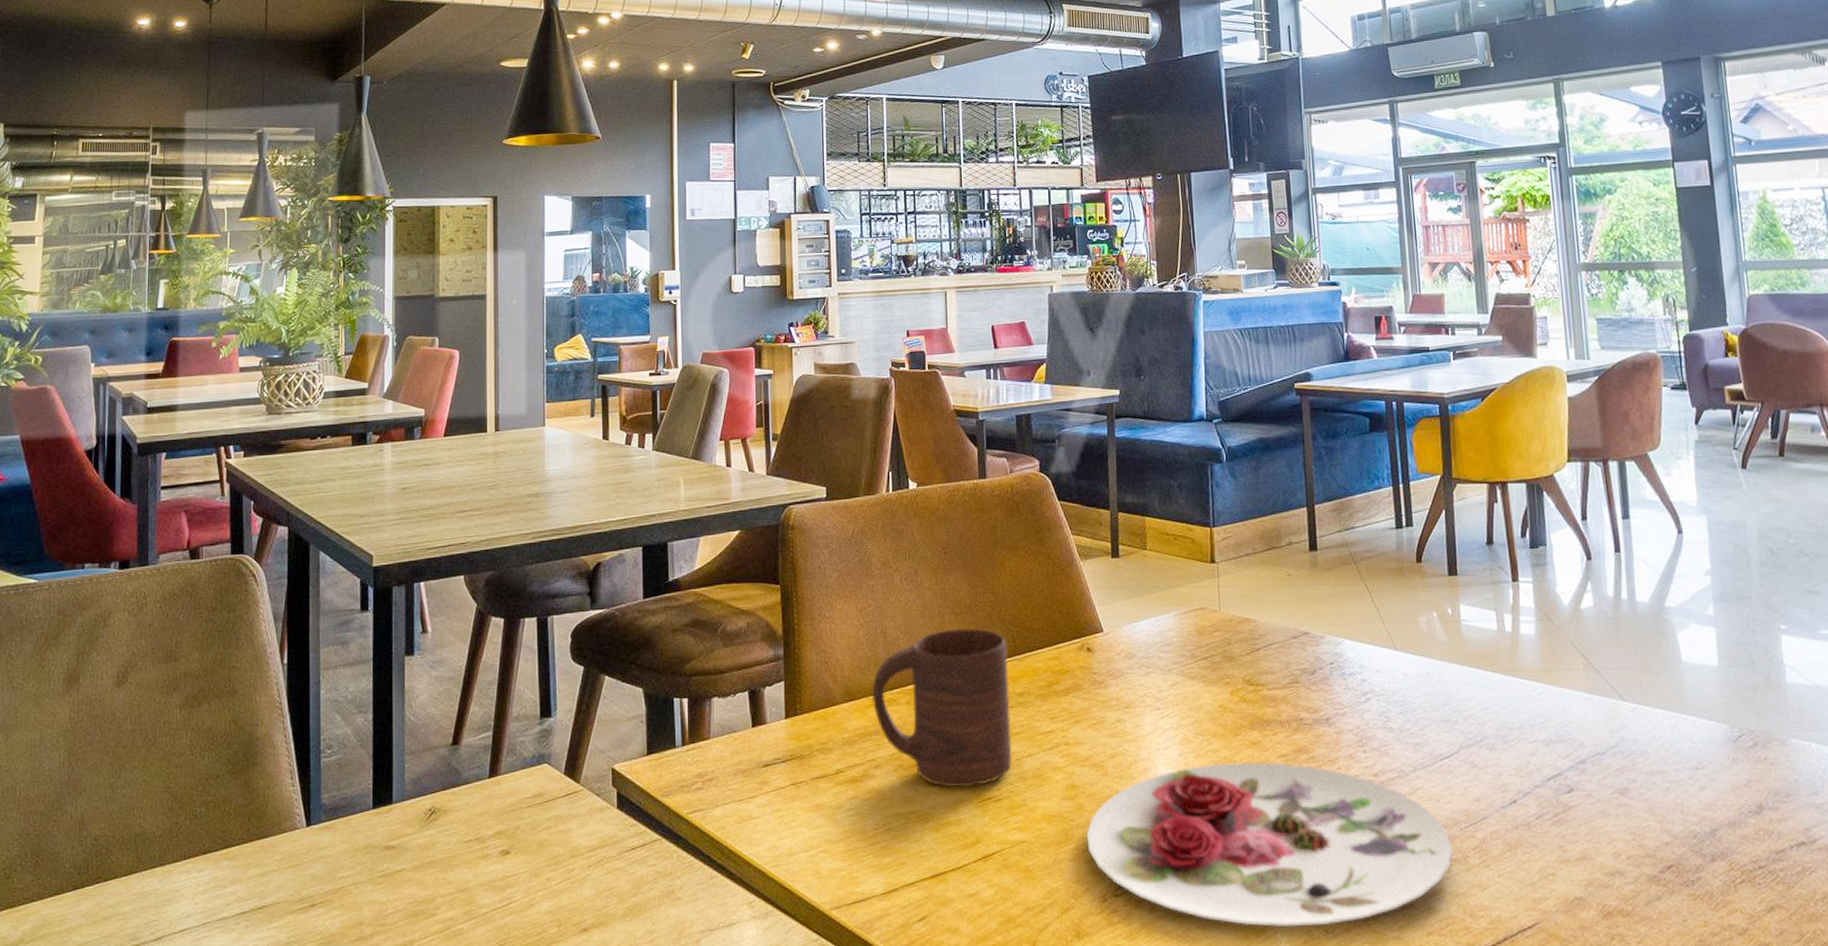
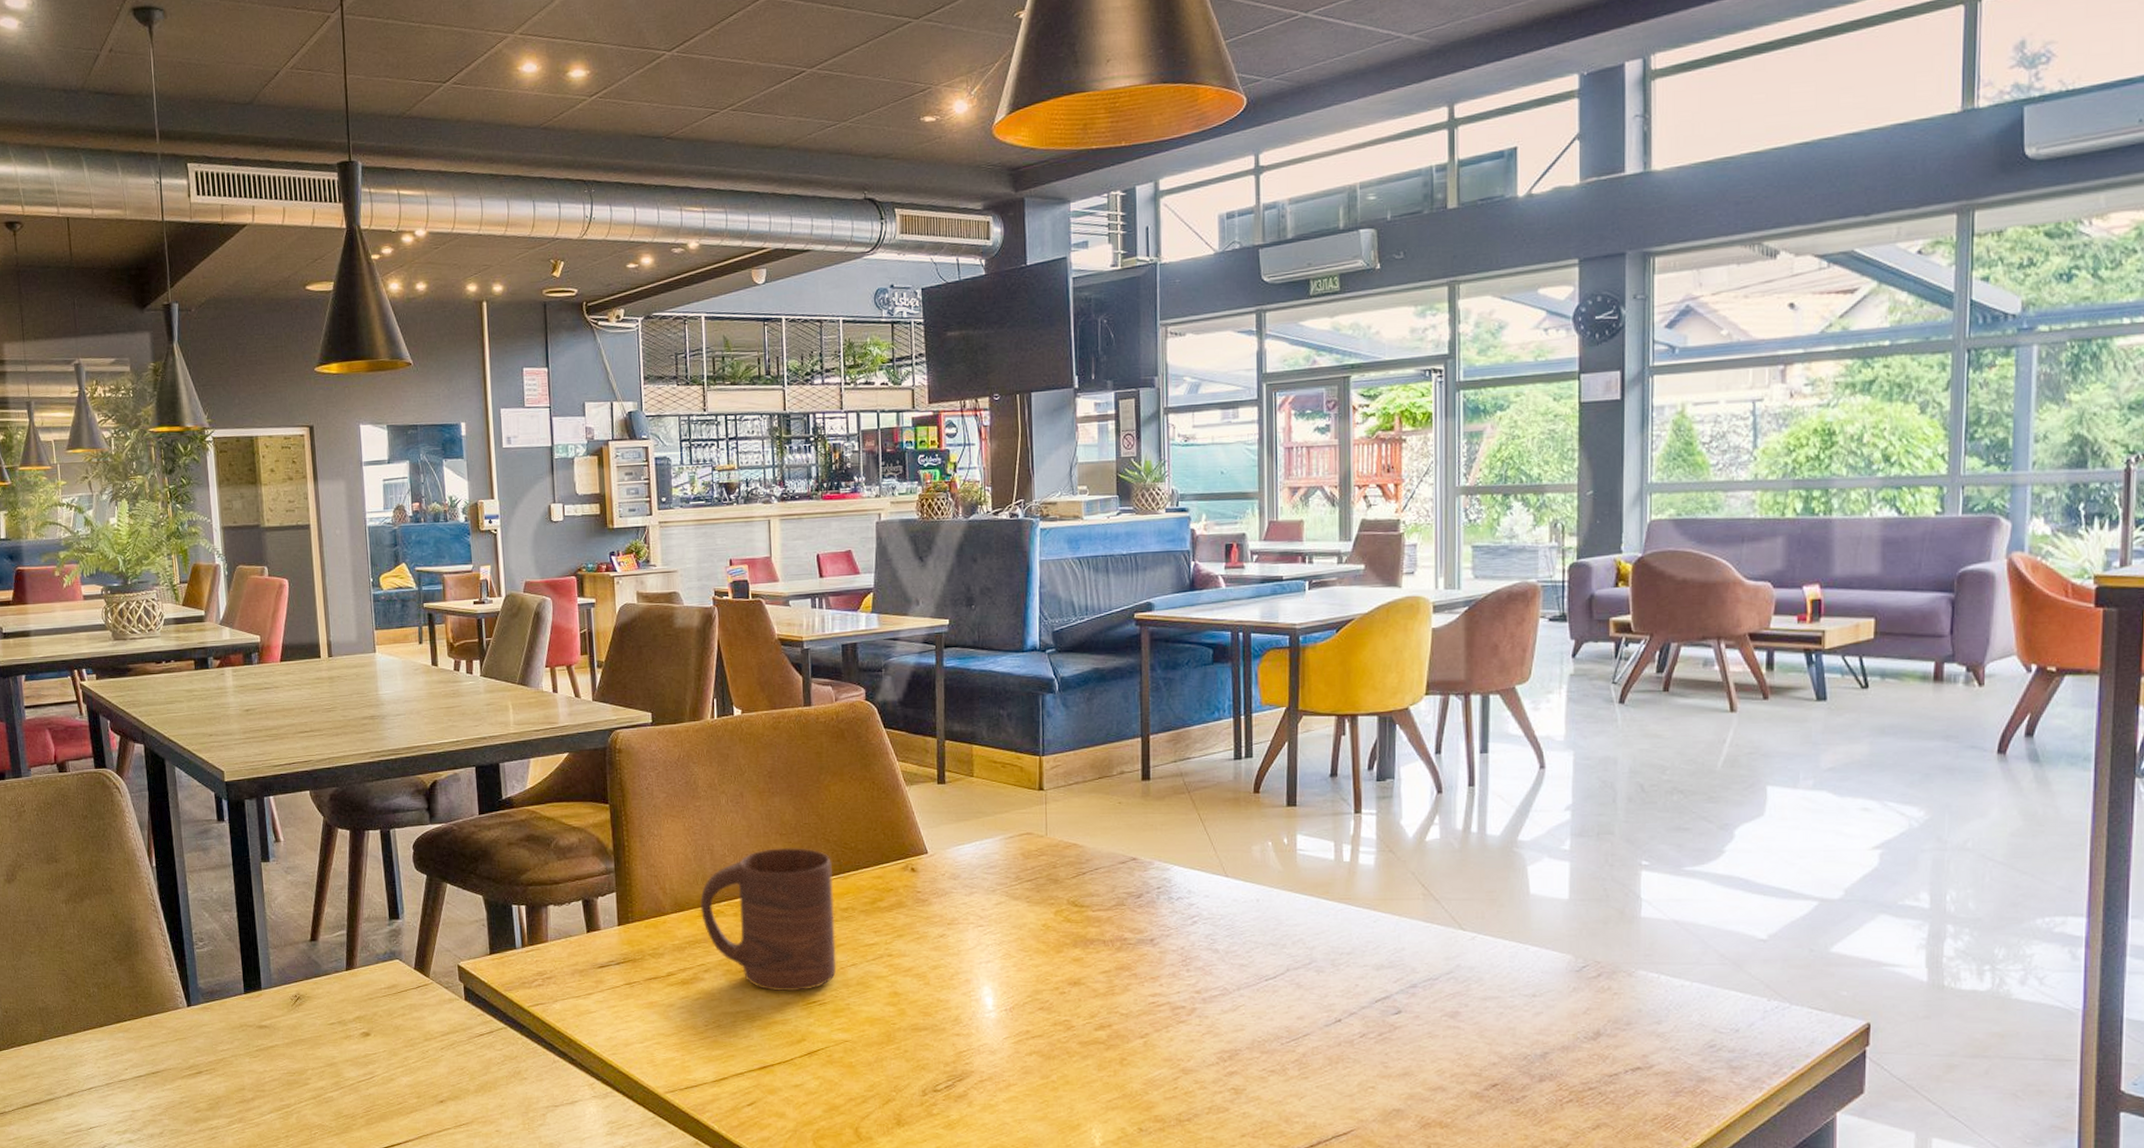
plate: present [1085,761,1454,928] -> none [907,977,1273,1125]

